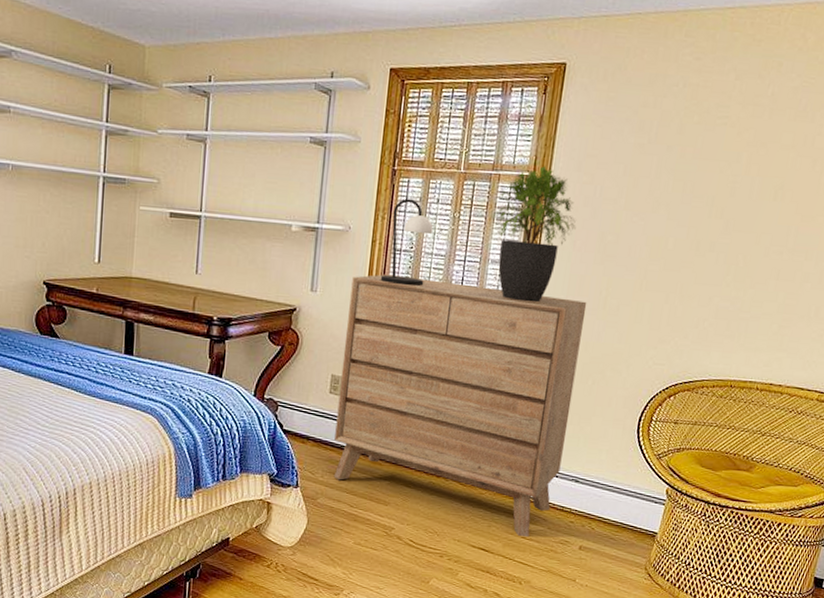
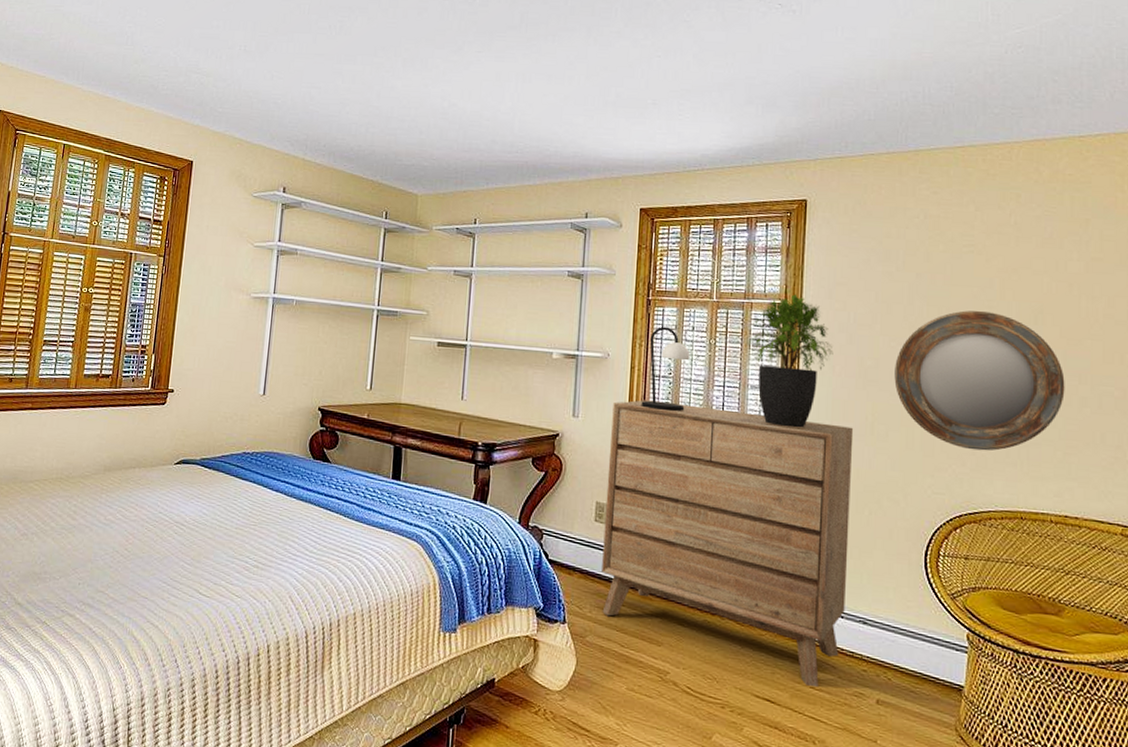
home mirror: none [631,185,793,325] -> present [894,310,1065,451]

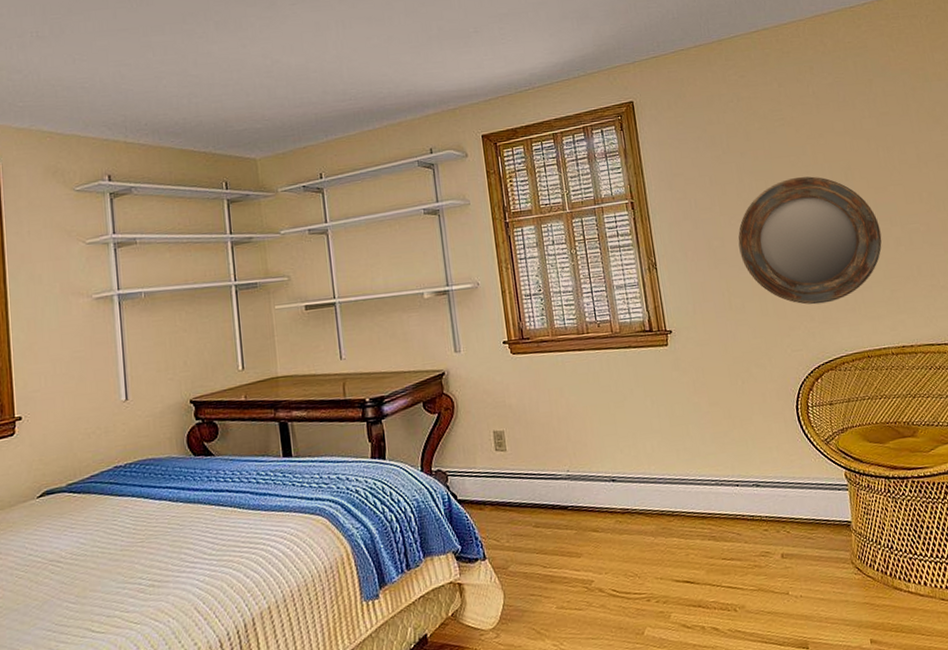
dresser: present [602,400,854,688] -> none [491,306,741,559]
table lamp: present [641,326,690,412] -> none [514,245,560,329]
potted plant: present [745,293,834,428] -> none [603,191,684,320]

